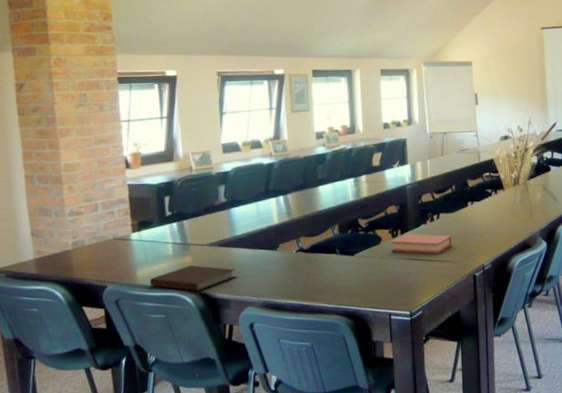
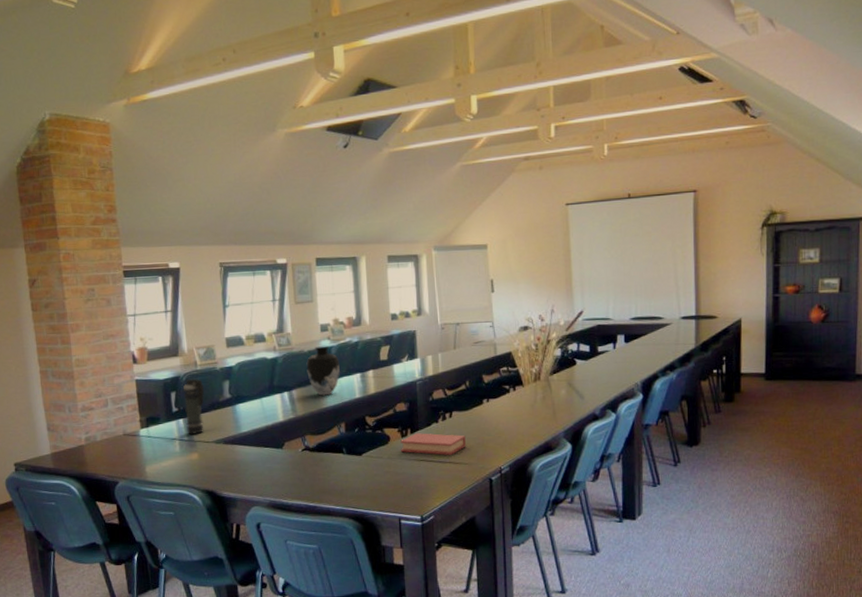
notebook: present [149,265,236,291] -> none [158,463,242,489]
smoke grenade: none [177,182,200,239] -> present [183,378,205,435]
vase: none [302,152,334,200] -> present [306,346,340,396]

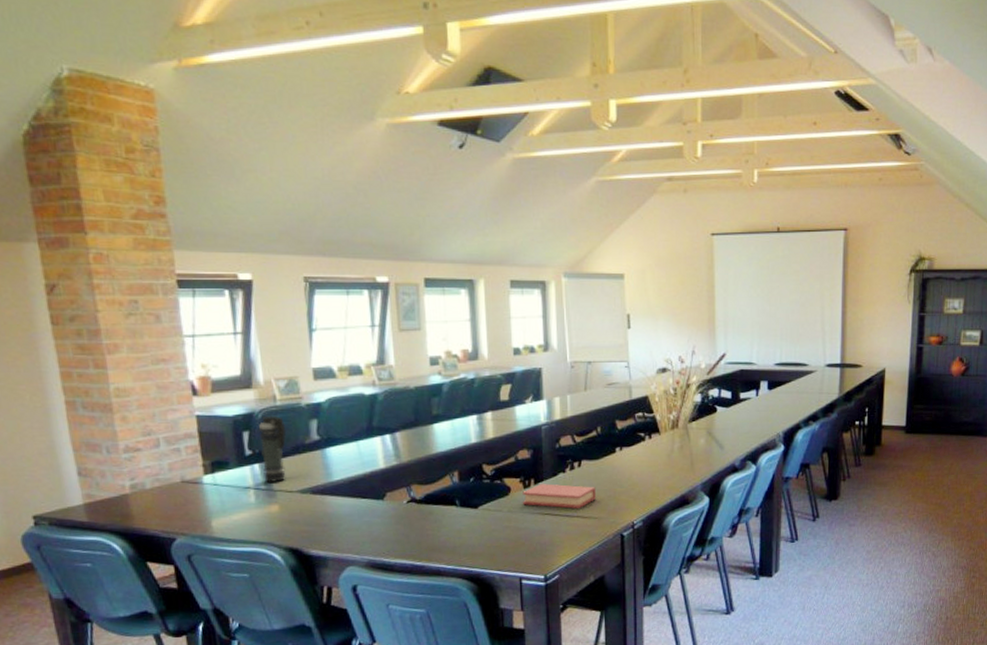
vase: present [306,346,340,396] -> none [412,382,453,440]

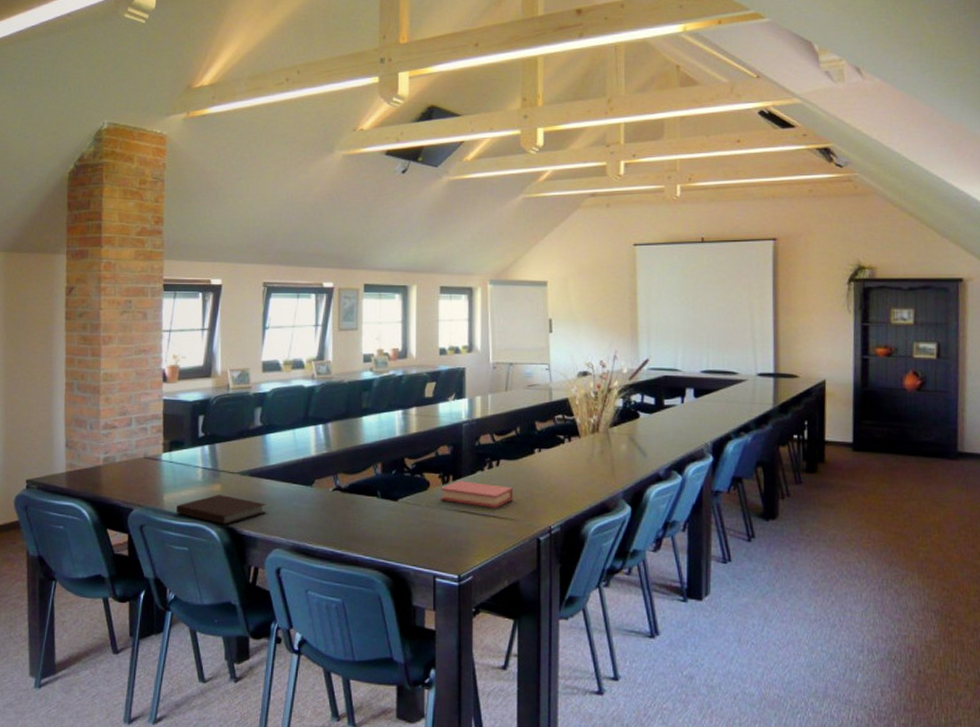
notebook: none [228,516,334,547] -> present [175,495,266,525]
smoke grenade: present [258,415,287,483] -> none [211,402,235,464]

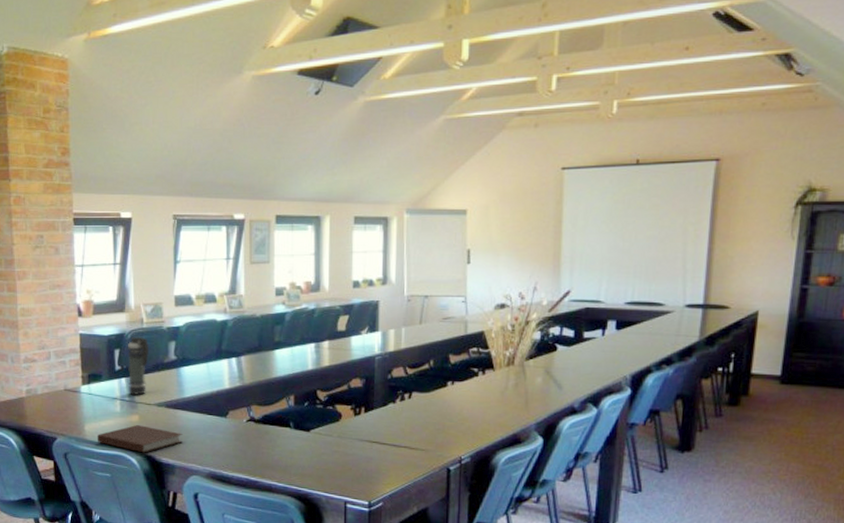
smoke grenade: none [211,402,235,464] -> present [127,336,150,396]
book: present [441,481,513,508] -> none [353,412,425,439]

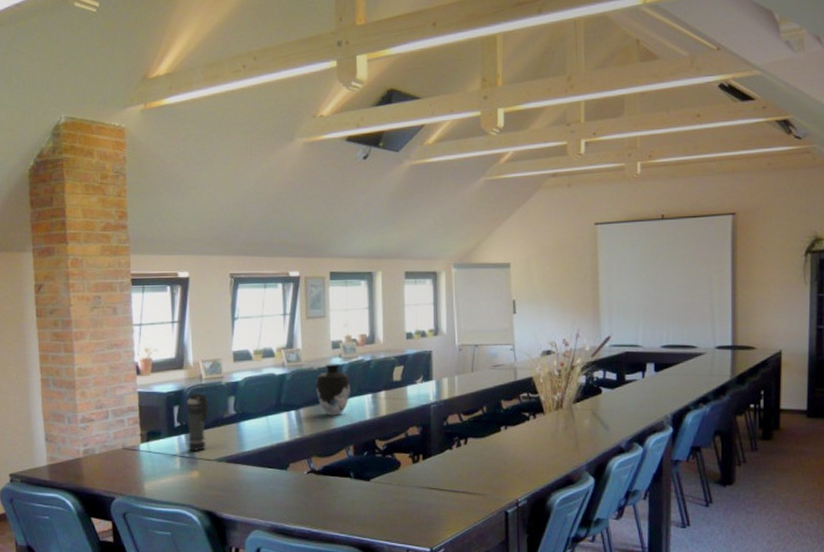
notebook: present [97,425,183,453] -> none [156,481,244,509]
vase: none [258,311,293,365] -> present [315,364,350,416]

